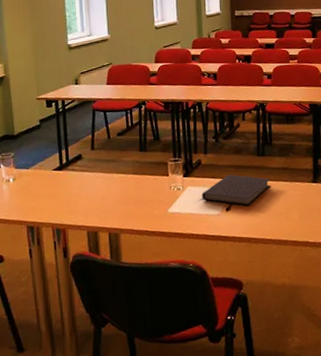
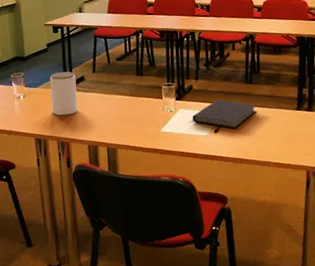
jar: none [43,149,75,199] -> present [50,71,78,115]

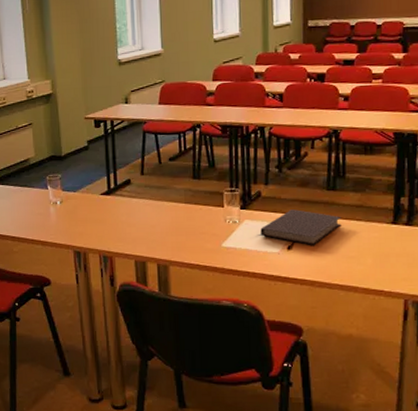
jar: present [50,71,78,115] -> none [91,173,123,225]

